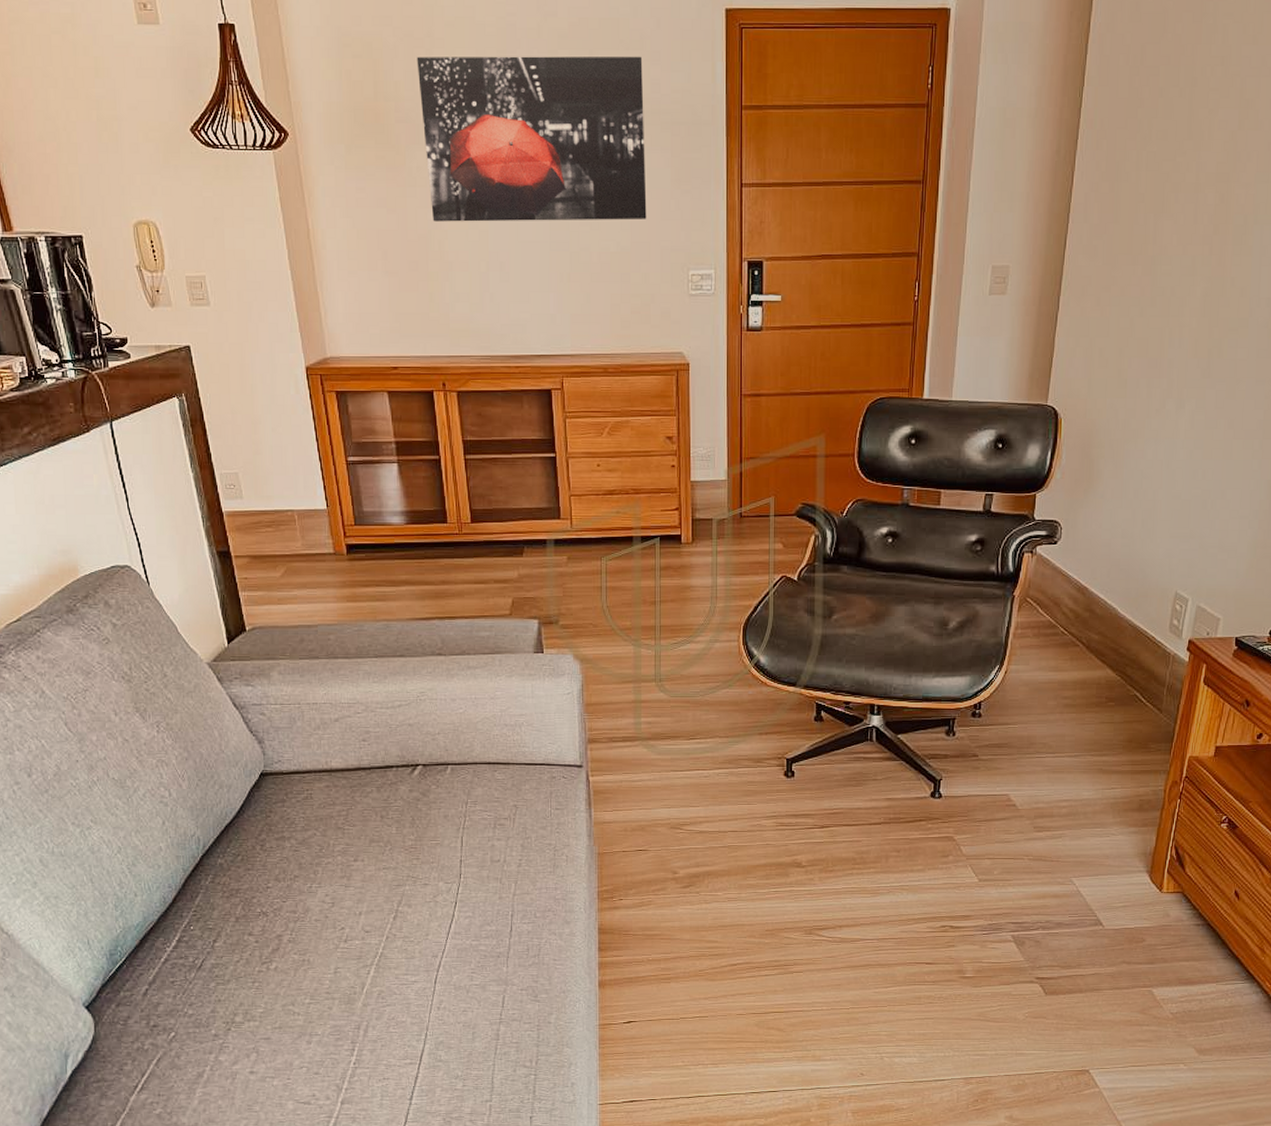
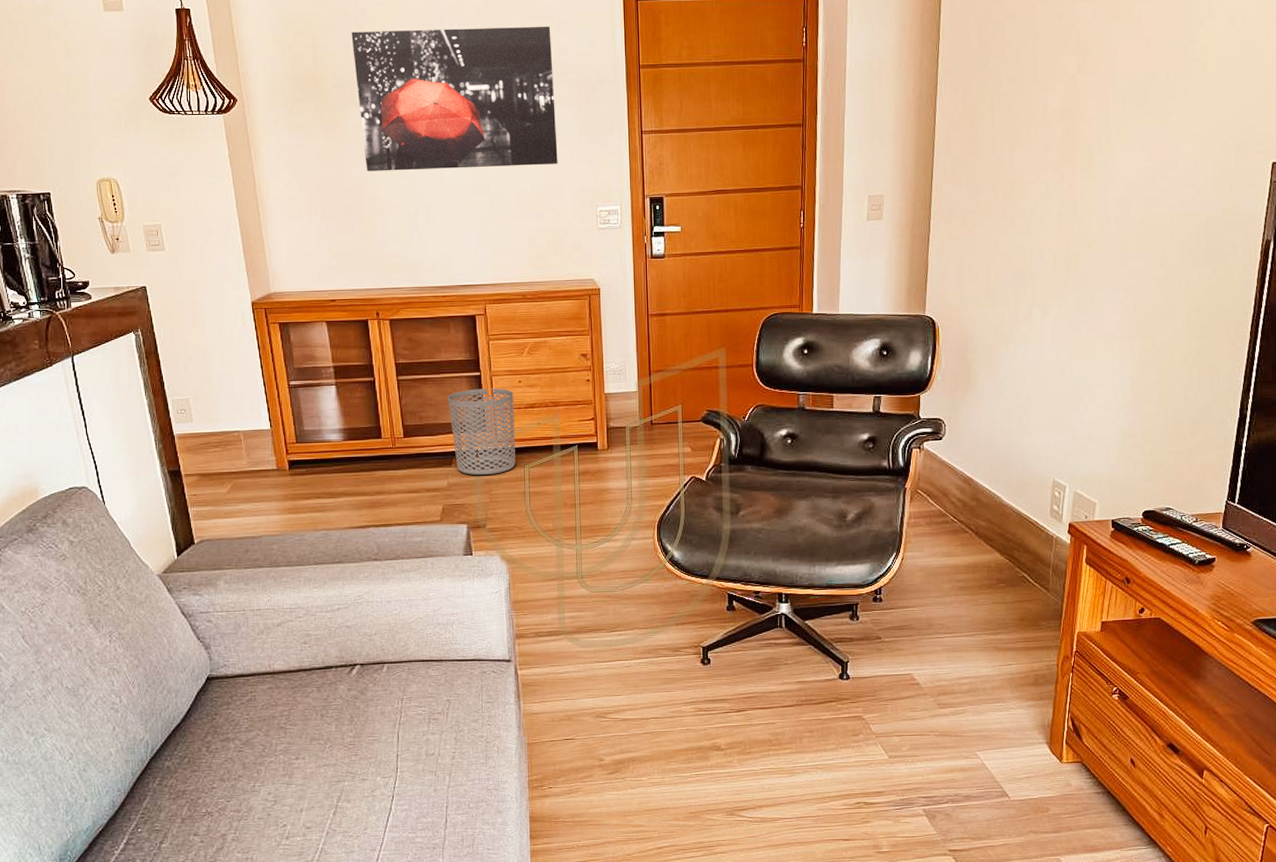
waste bin: none [520,471,592,566] -> present [448,388,516,475]

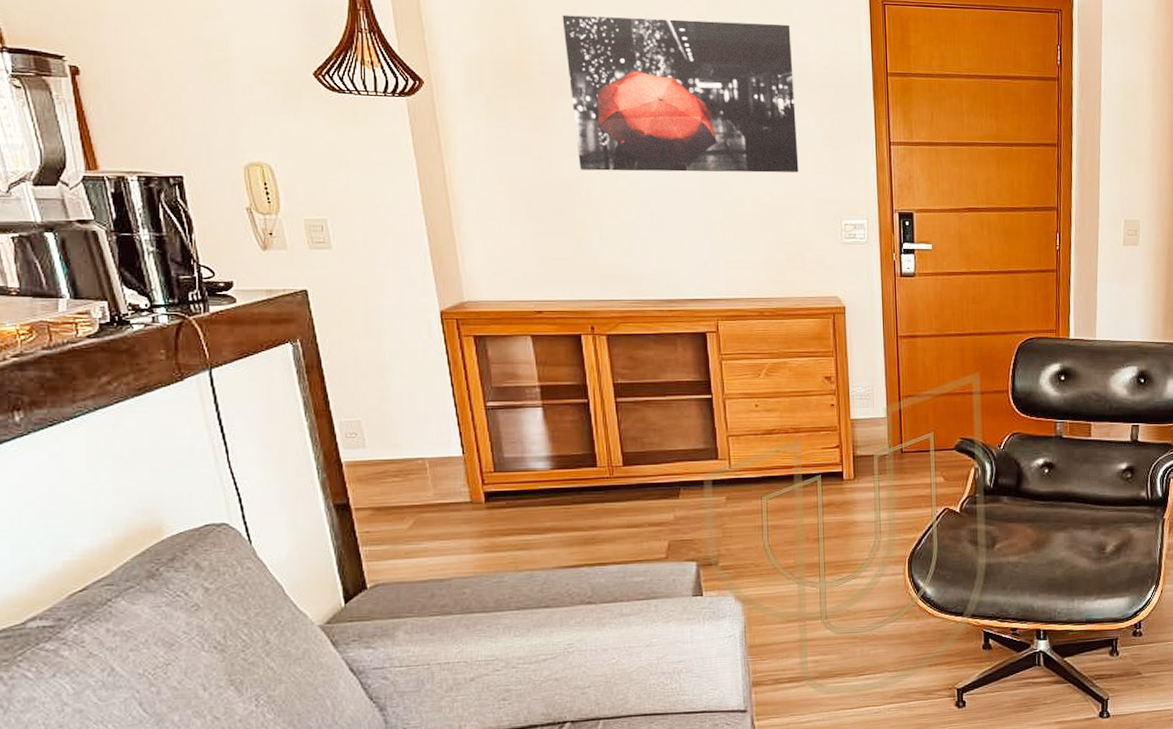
waste bin: present [448,388,516,475] -> none [674,412,752,507]

